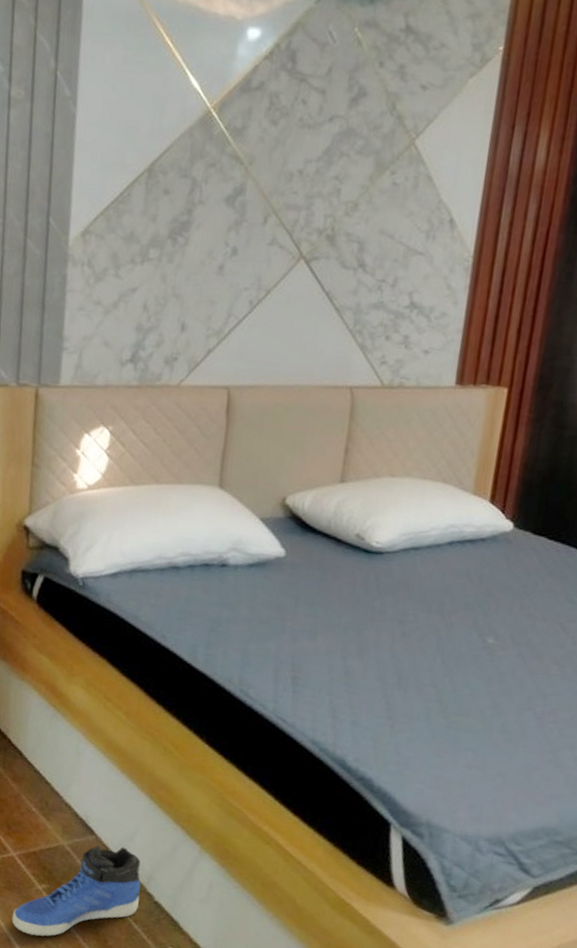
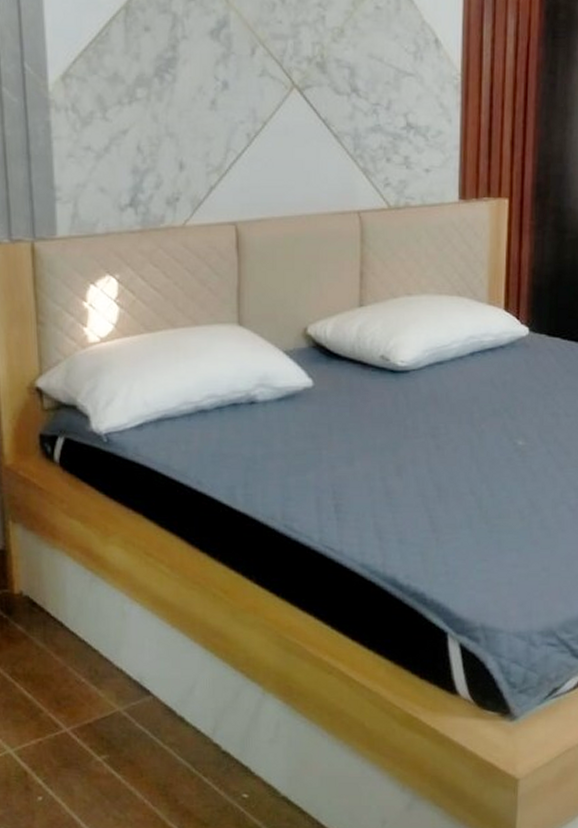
sneaker: present [11,845,141,937] -> none [73,702,206,810]

